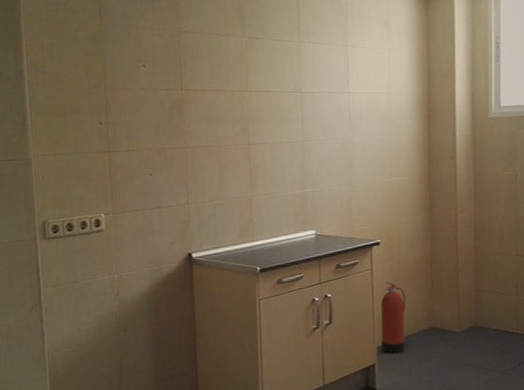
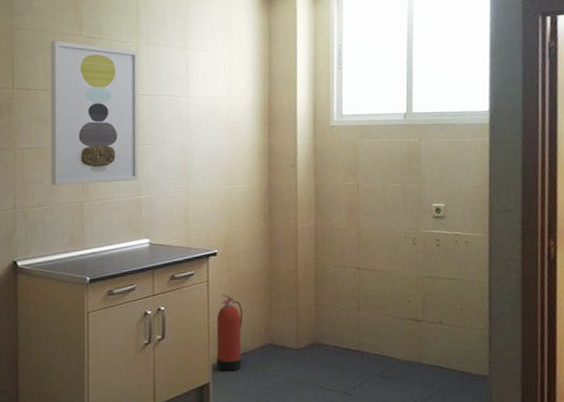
wall art: none [215,42,304,182] -> present [50,40,139,186]

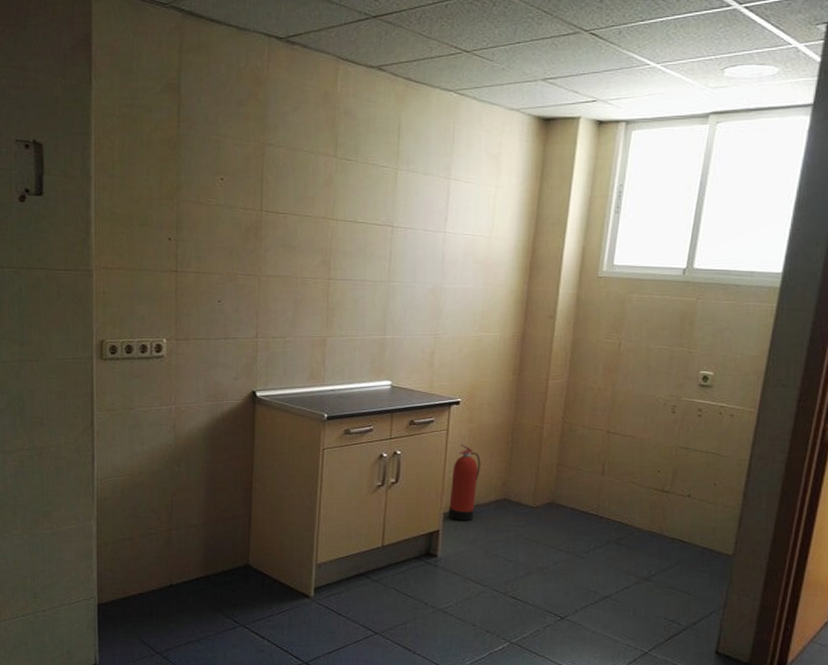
wall art: present [50,40,139,186] -> none [294,160,396,319]

